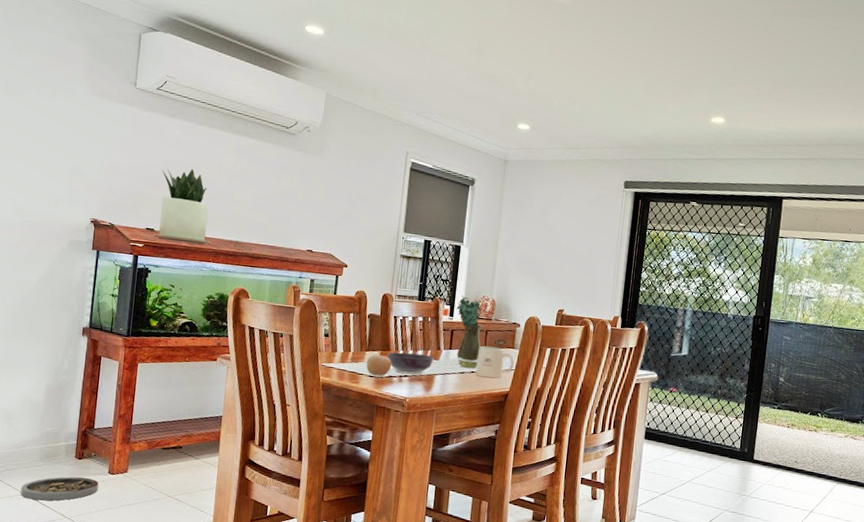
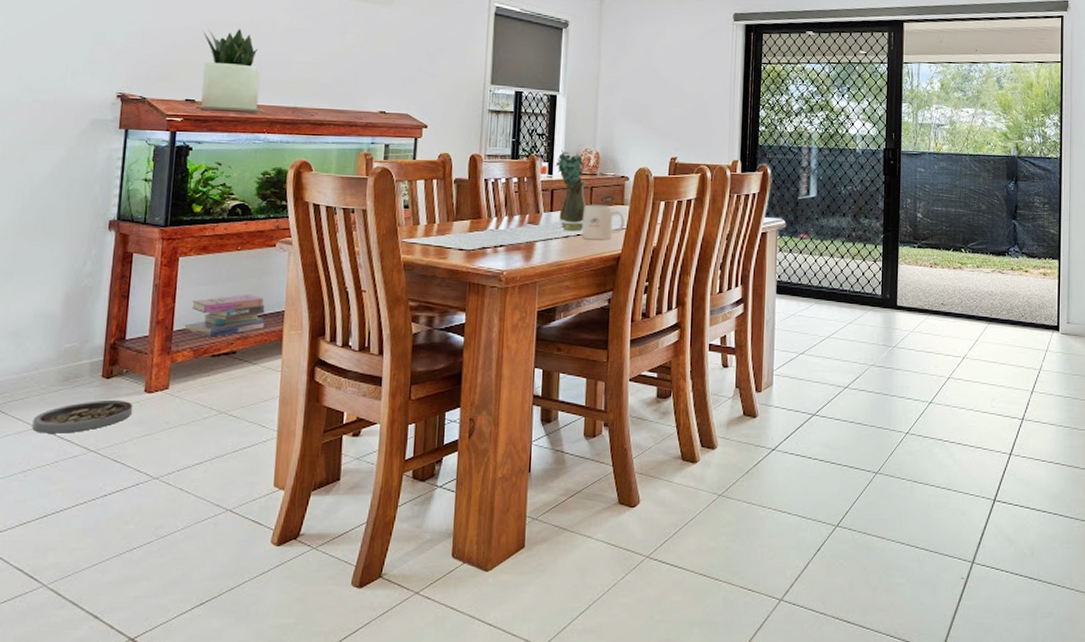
books: none [141,399,206,433] -> present [184,294,265,337]
fruit: present [366,351,391,377] -> none [454,219,484,249]
bowl: present [386,352,434,375] -> none [478,219,533,244]

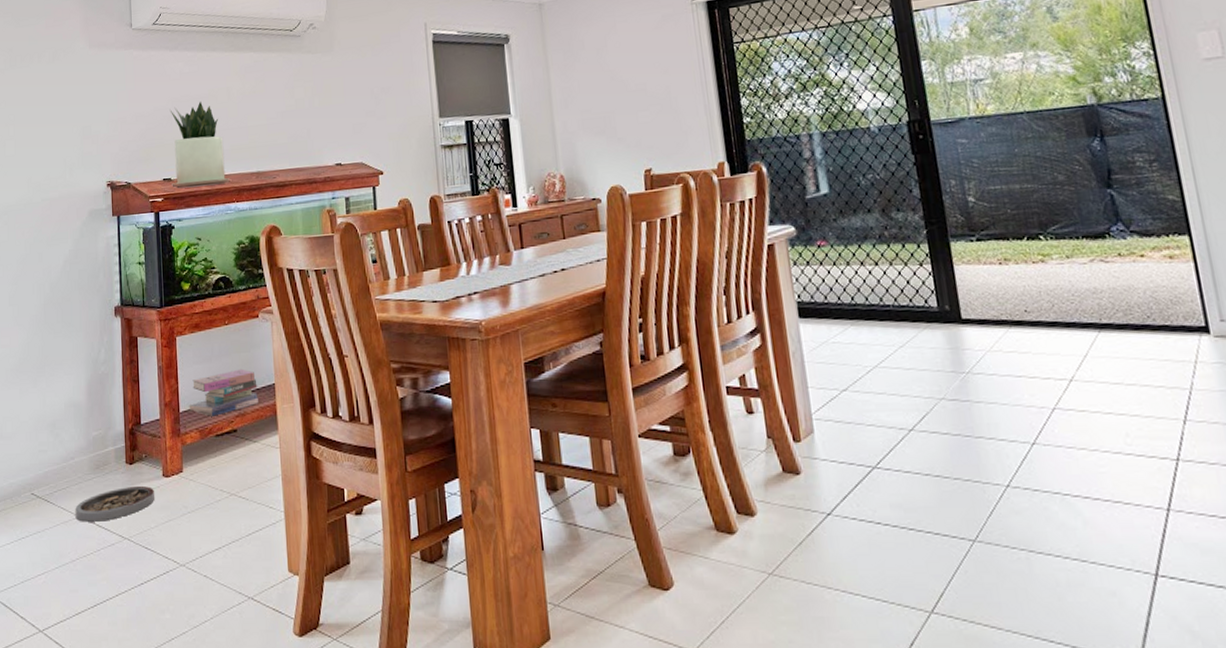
vase: present [555,150,587,232] -> none [519,178,559,269]
mug: present [581,204,625,240] -> none [556,233,604,276]

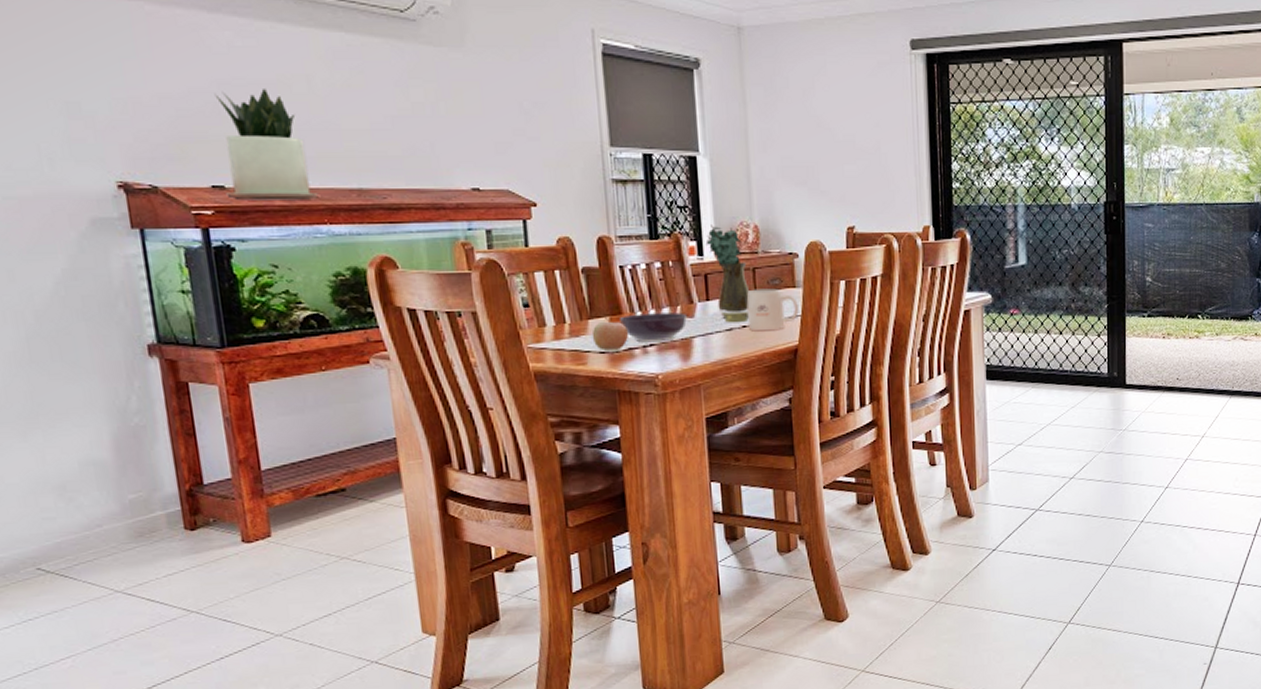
pet bowl: present [75,485,154,522] -> none [110,553,232,597]
books: present [189,368,258,416] -> none [274,421,374,475]
fruit: none [426,268,456,300] -> present [592,316,628,352]
bowl: none [447,261,505,291] -> present [618,312,687,343]
vase: none [519,178,559,269] -> present [705,225,749,323]
mug: none [556,233,604,276] -> present [746,288,799,332]

